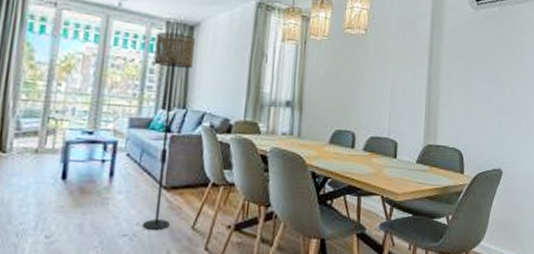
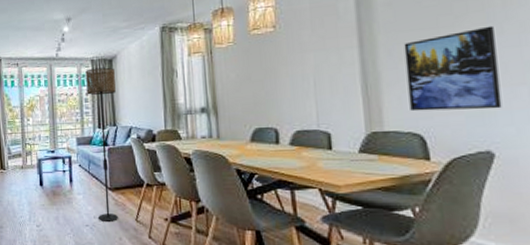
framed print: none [456,66,513,135] -> present [404,25,502,112]

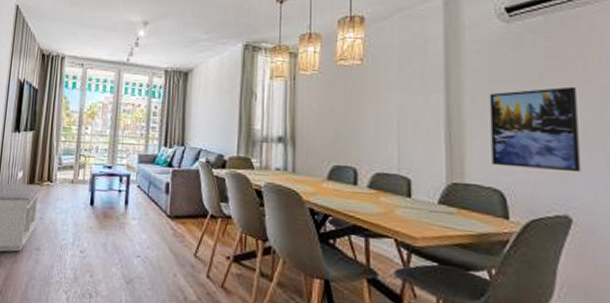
floor lamp: present [85,67,118,221] -> none [153,79,189,255]

